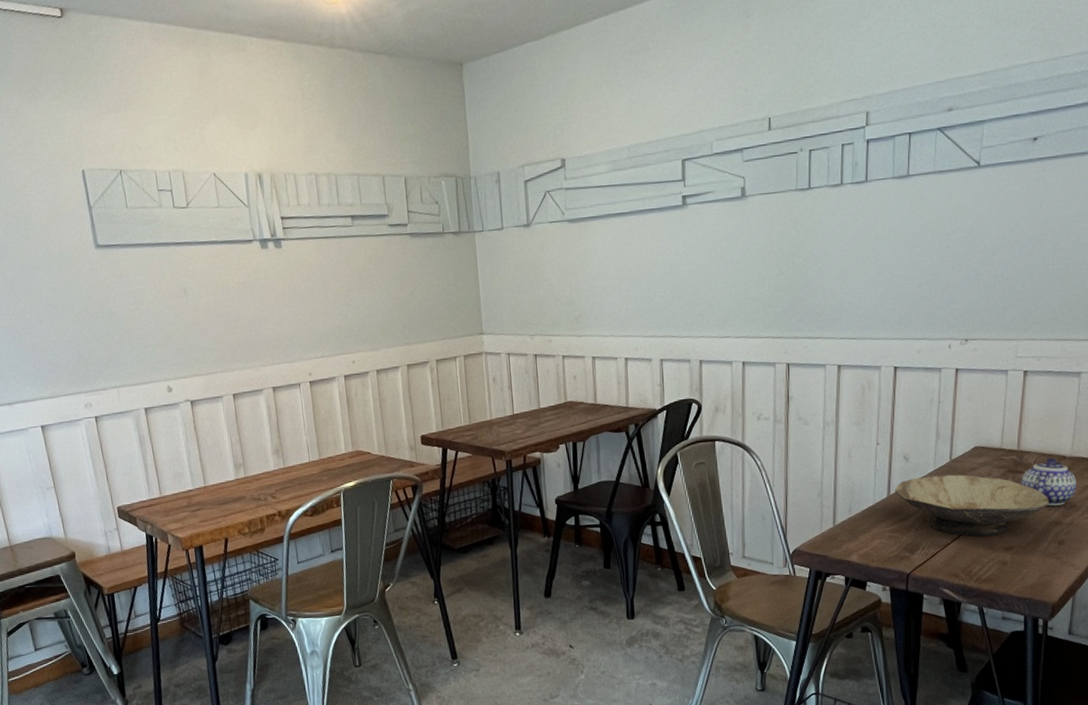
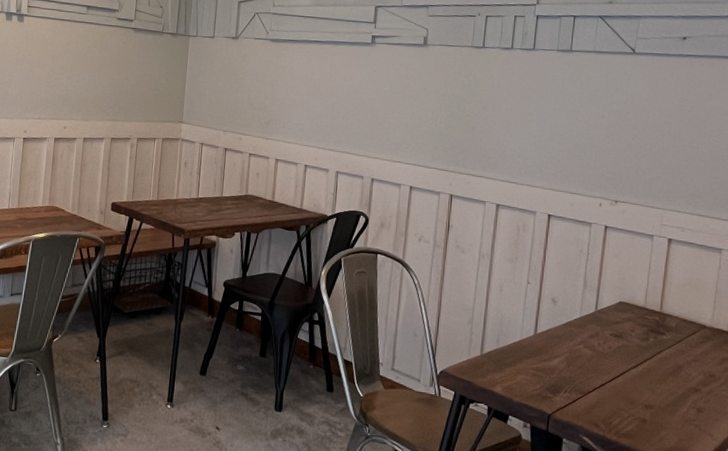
bowl: present [895,474,1050,537] -> none [542,321,690,392]
teapot: present [1021,458,1077,506] -> none [662,325,716,373]

